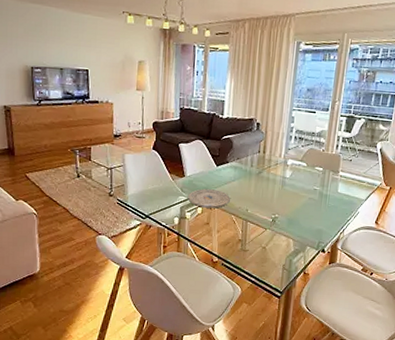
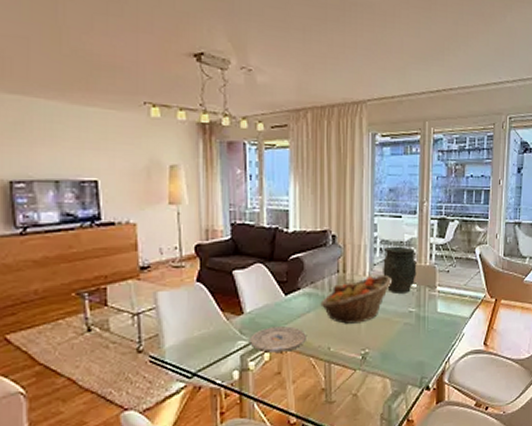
fruit basket: none [243,158,303,194] -> present [320,276,393,324]
vase: none [295,136,325,175] -> present [383,246,417,294]

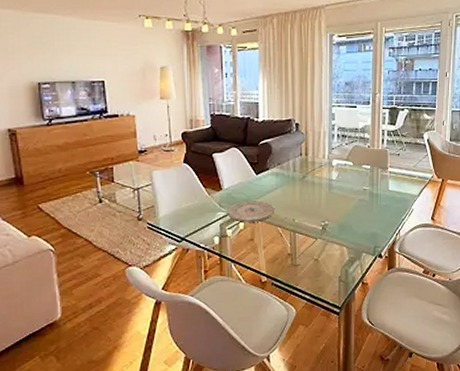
fruit basket: present [320,276,393,324] -> none [286,158,349,199]
vase: present [383,246,417,294] -> none [340,132,370,174]

